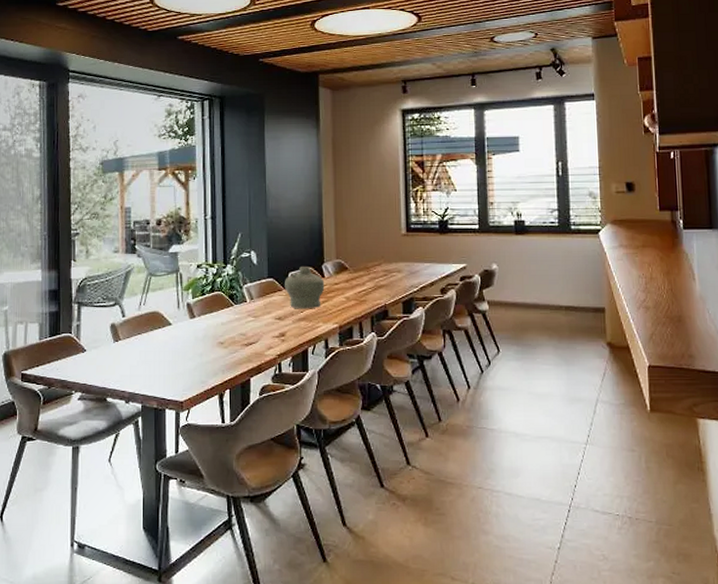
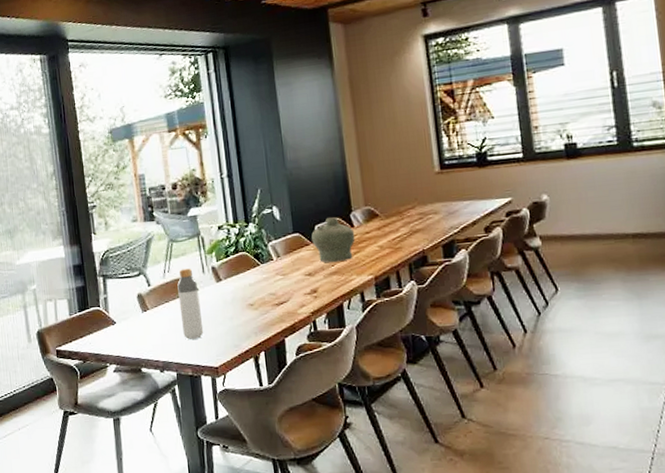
bottle: none [151,303,173,372] -> present [177,268,204,339]

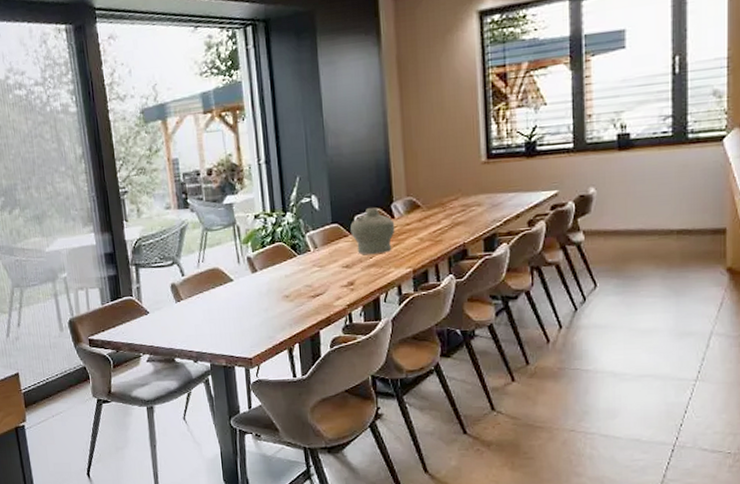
bottle: present [177,268,204,339] -> none [212,258,238,330]

